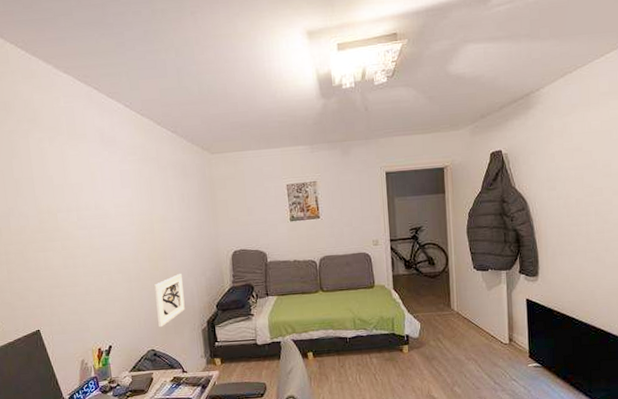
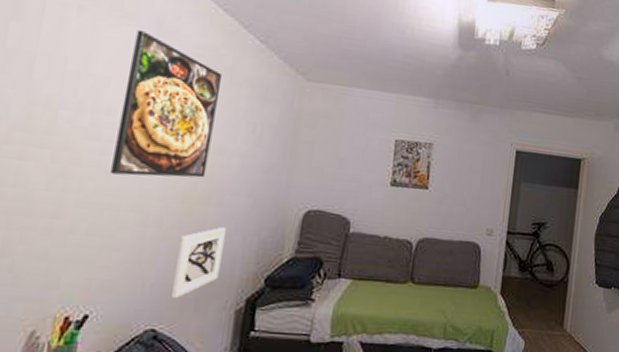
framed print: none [89,144,159,250] -> present [111,29,223,178]

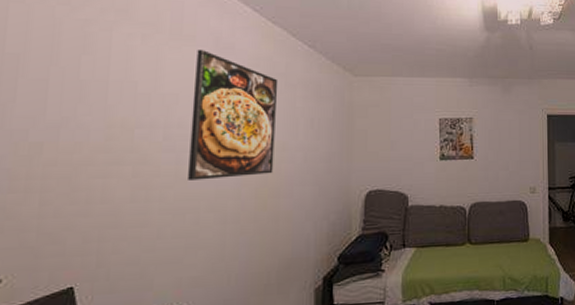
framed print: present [170,227,226,299] -> none [254,216,297,286]

